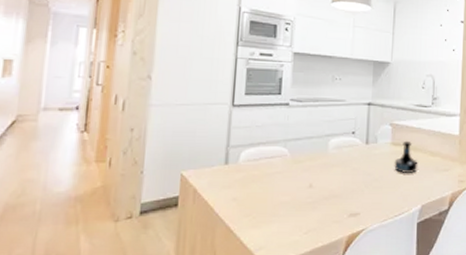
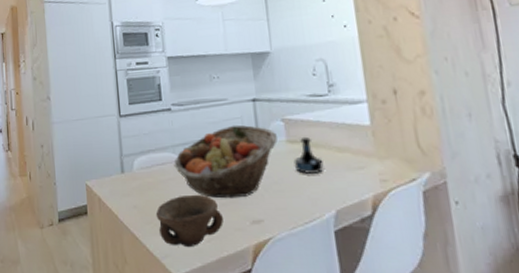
bowl: none [256,188,323,240] -> present [155,194,224,248]
fruit basket: none [283,125,384,193] -> present [174,124,277,199]

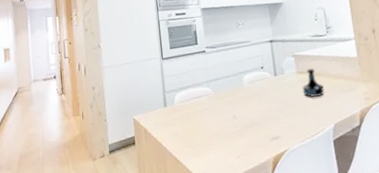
bowl: present [155,194,224,248] -> none [194,120,249,165]
fruit basket: present [174,124,277,199] -> none [208,61,290,122]

